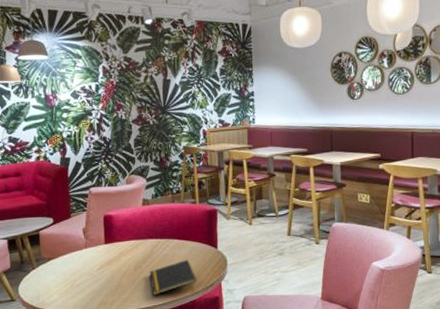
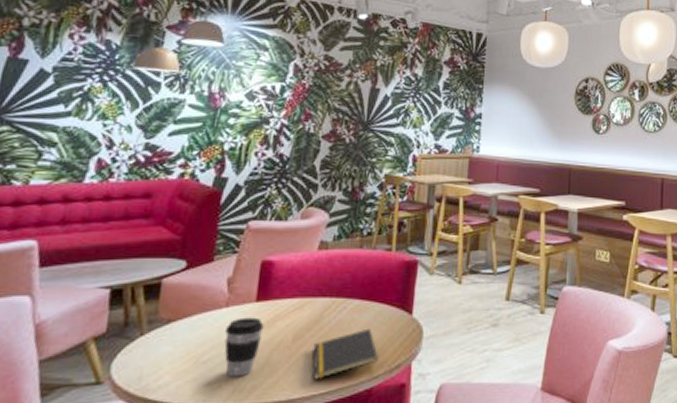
coffee cup: none [87,254,113,295] -> present [224,317,264,377]

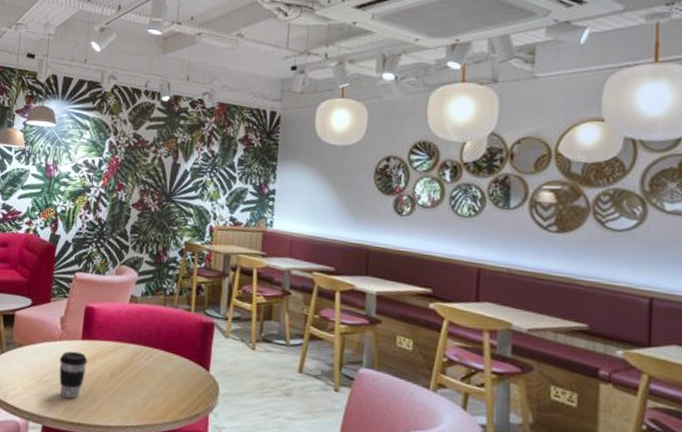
notepad: present [312,328,378,379] -> none [125,377,180,414]

